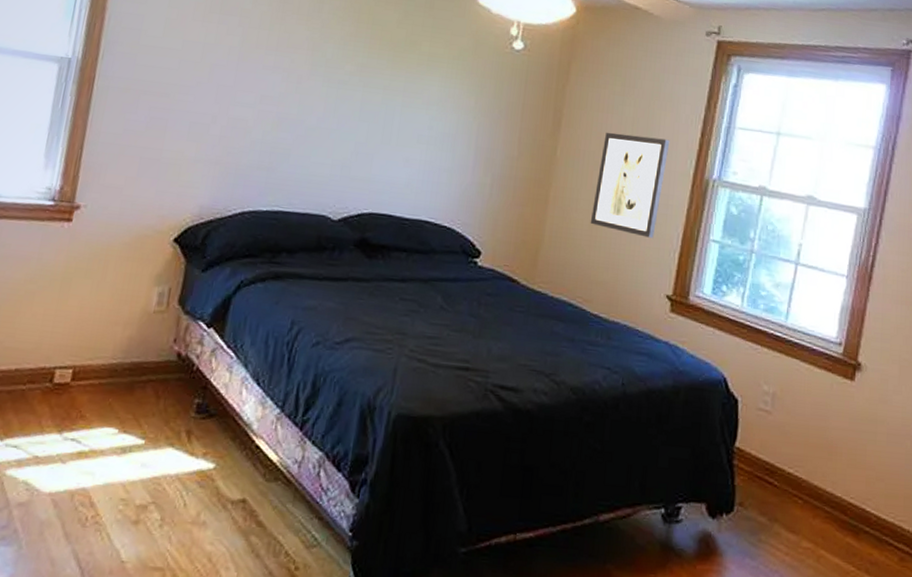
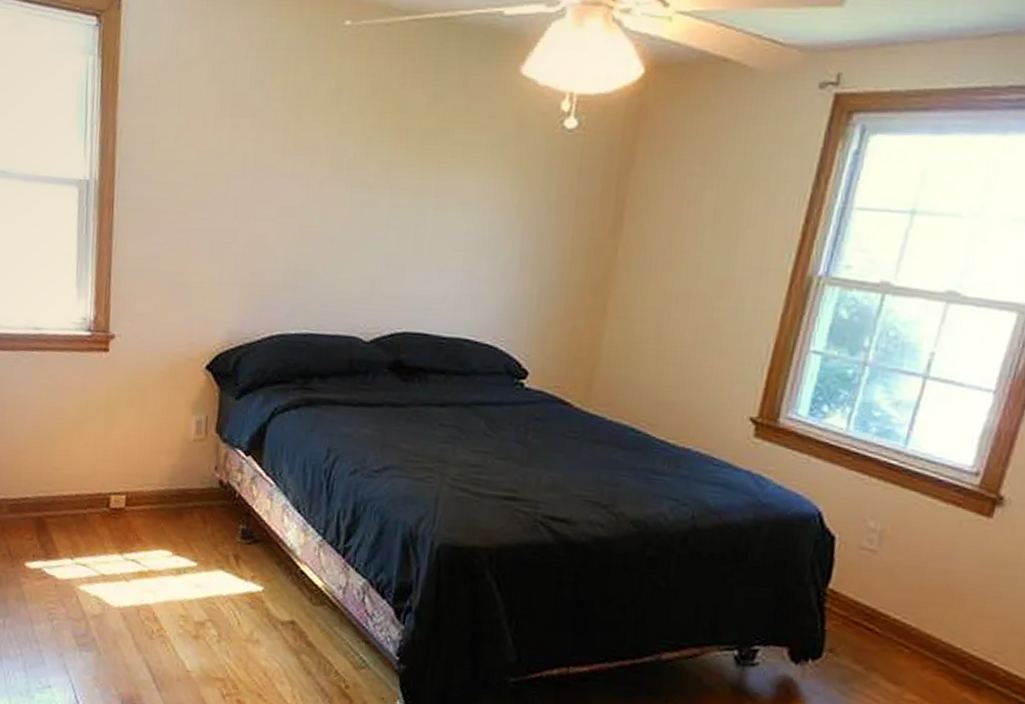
wall art: present [590,132,670,238] -> none [657,224,763,351]

